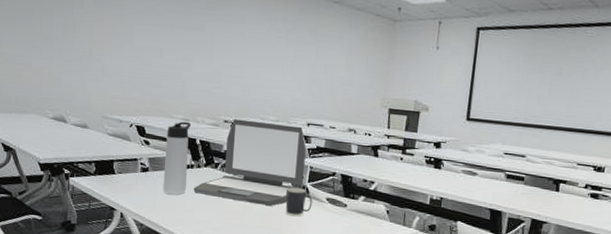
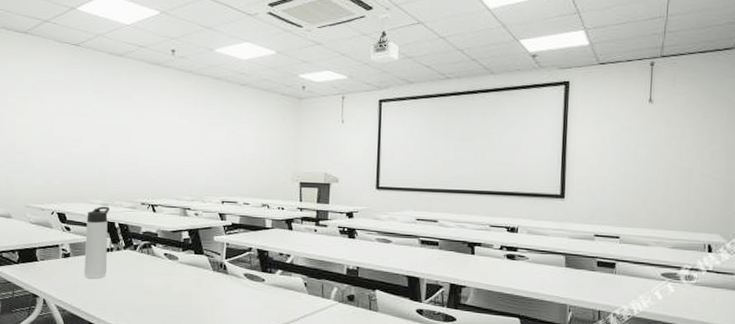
laptop: present [193,119,306,206] -> none [113,201,222,285]
mug: present [285,187,313,217] -> none [203,265,231,294]

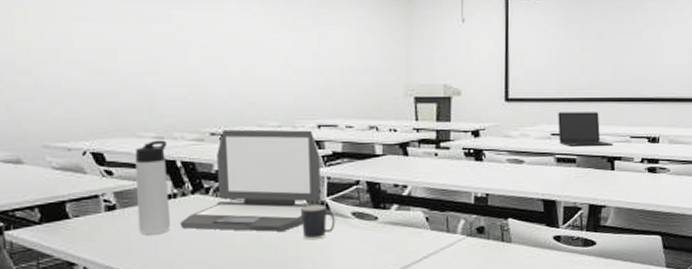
laptop: none [113,201,222,285] -> present [180,129,321,232]
mug: none [203,265,231,294] -> present [300,205,336,240]
laptop: none [422,201,473,234] -> present [558,112,613,147]

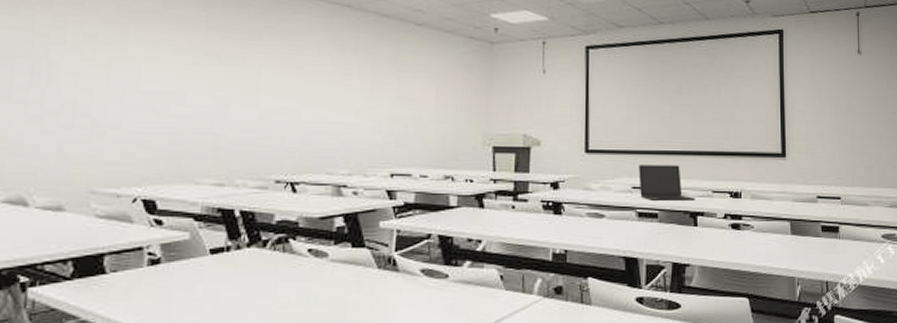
thermos bottle: present [135,140,170,236] -> none [182,187,228,295]
laptop: present [180,129,321,232] -> none [230,177,390,291]
mug: present [300,205,336,240] -> none [364,260,402,301]

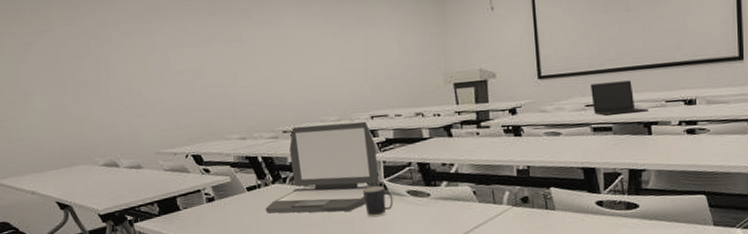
laptop: none [230,177,390,291] -> present [265,121,379,214]
mug: none [364,260,402,301] -> present [362,186,394,218]

